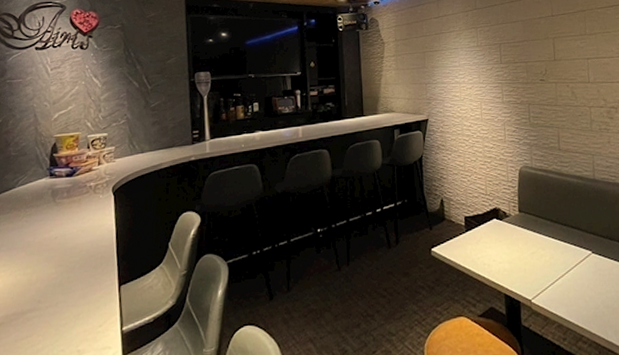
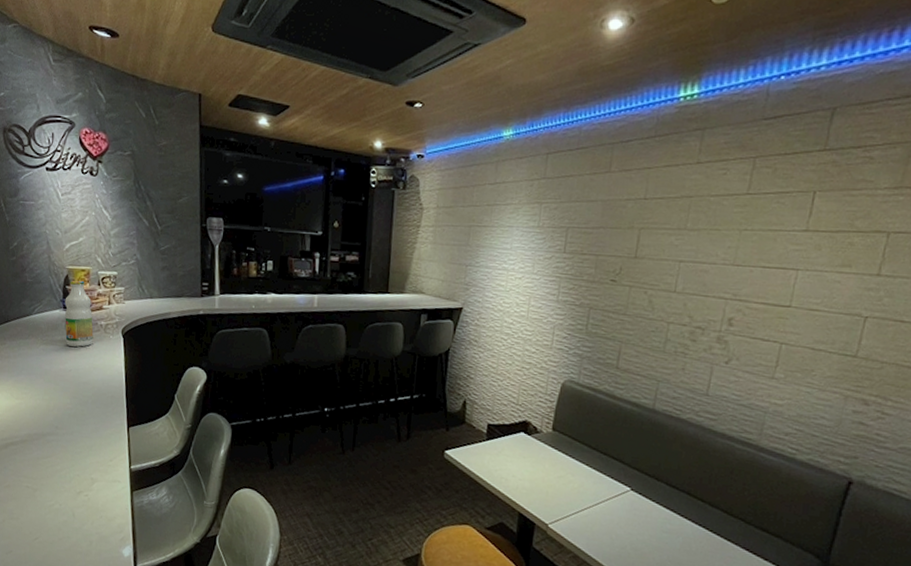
bottle: none [51,146,82,213] -> present [65,280,94,347]

